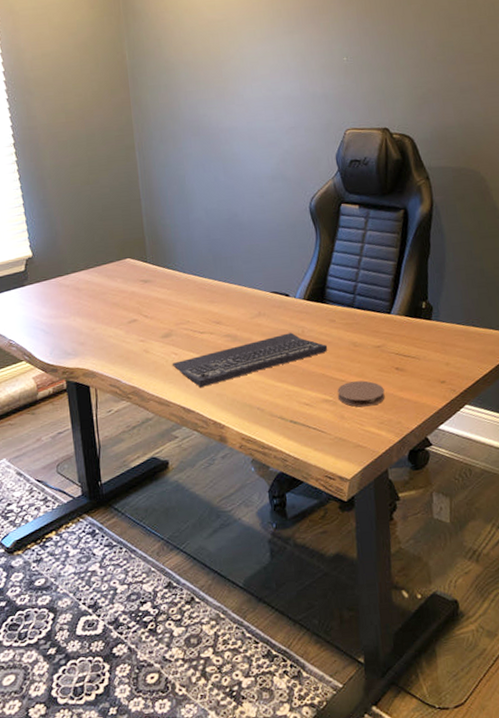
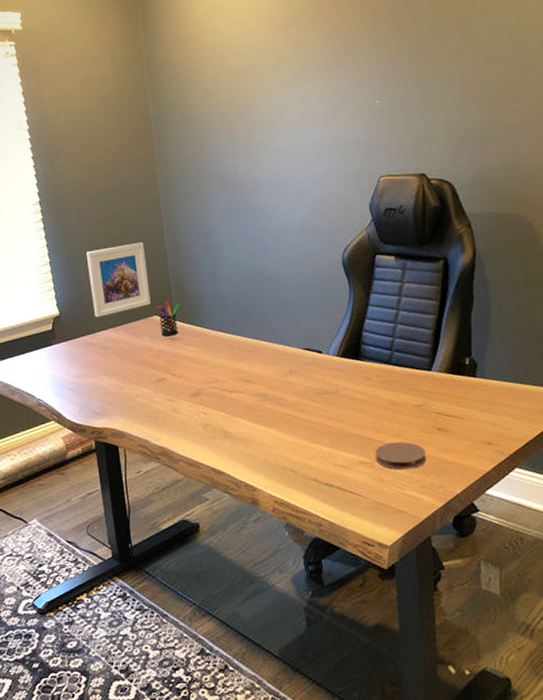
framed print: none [60,186,124,260] -> present [85,241,151,318]
pen holder: none [131,245,153,279] -> present [157,302,180,337]
keyboard: present [173,333,328,387] -> none [202,391,364,448]

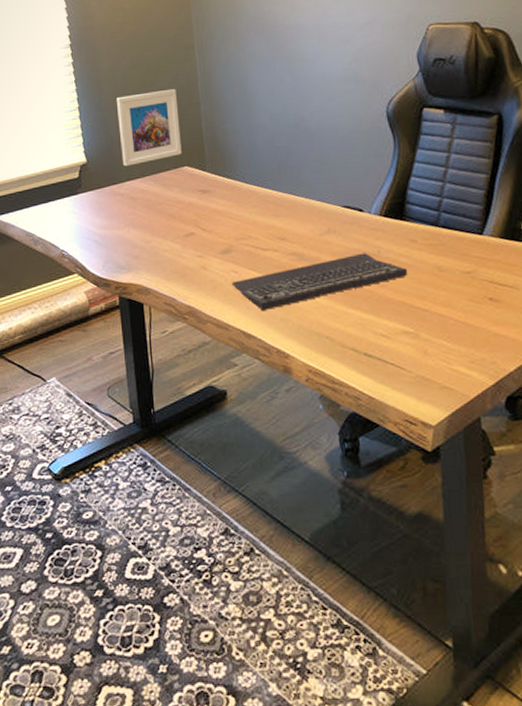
pen holder: present [157,302,180,337] -> none [189,152,212,189]
keyboard: none [202,391,364,448] -> present [232,253,408,310]
coaster: present [375,441,427,470] -> none [419,311,477,342]

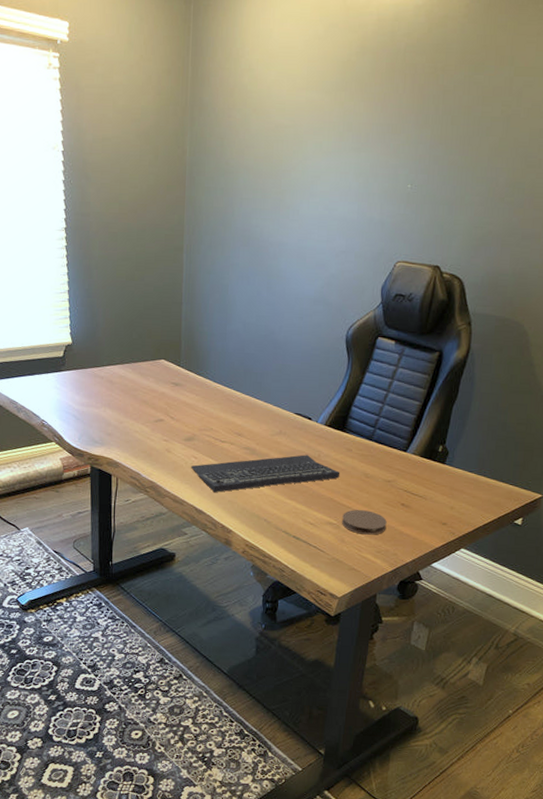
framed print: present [116,88,182,167] -> none [104,285,162,353]
coaster: none [419,311,477,342] -> present [342,510,387,535]

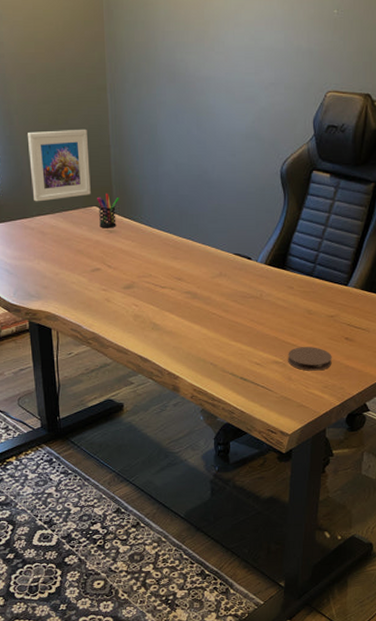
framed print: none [104,285,162,353] -> present [27,129,91,202]
pen holder: none [166,348,187,382] -> present [97,194,119,228]
keyboard: present [191,455,341,492] -> none [133,295,283,339]

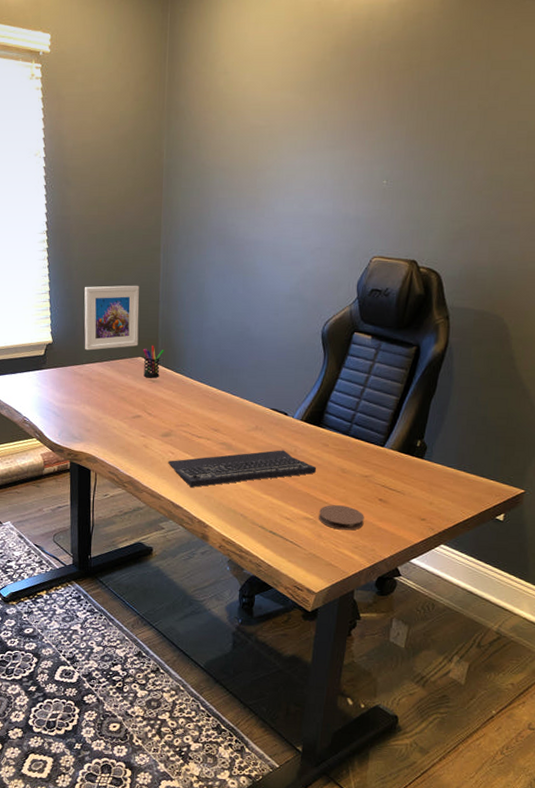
keyboard: none [133,295,283,339] -> present [168,450,317,487]

